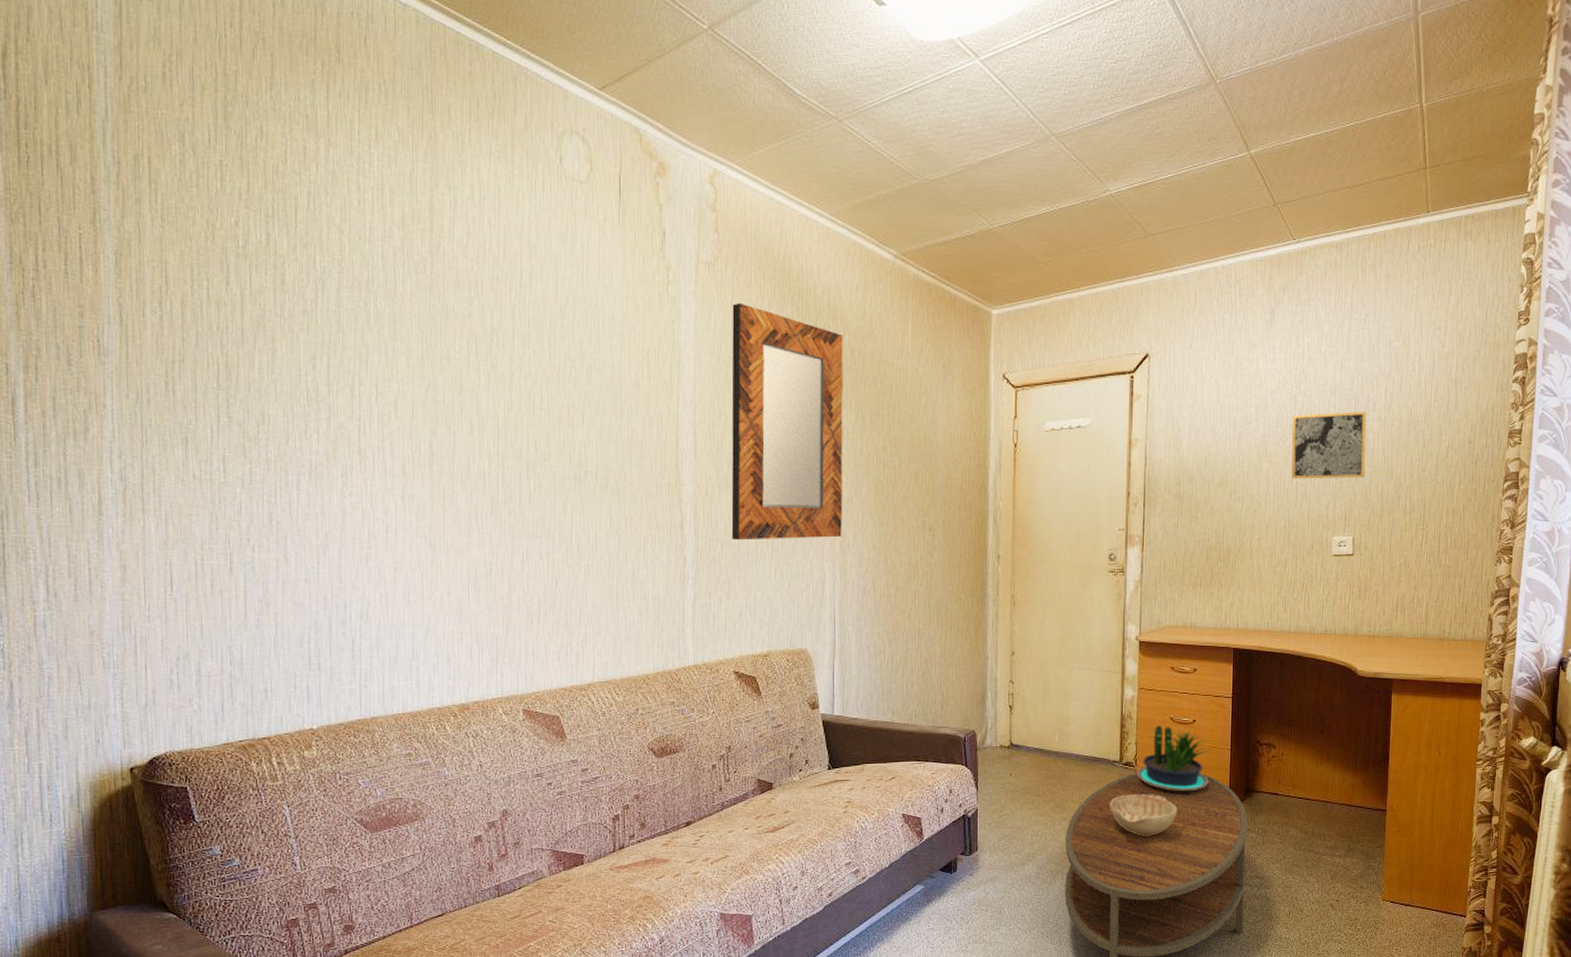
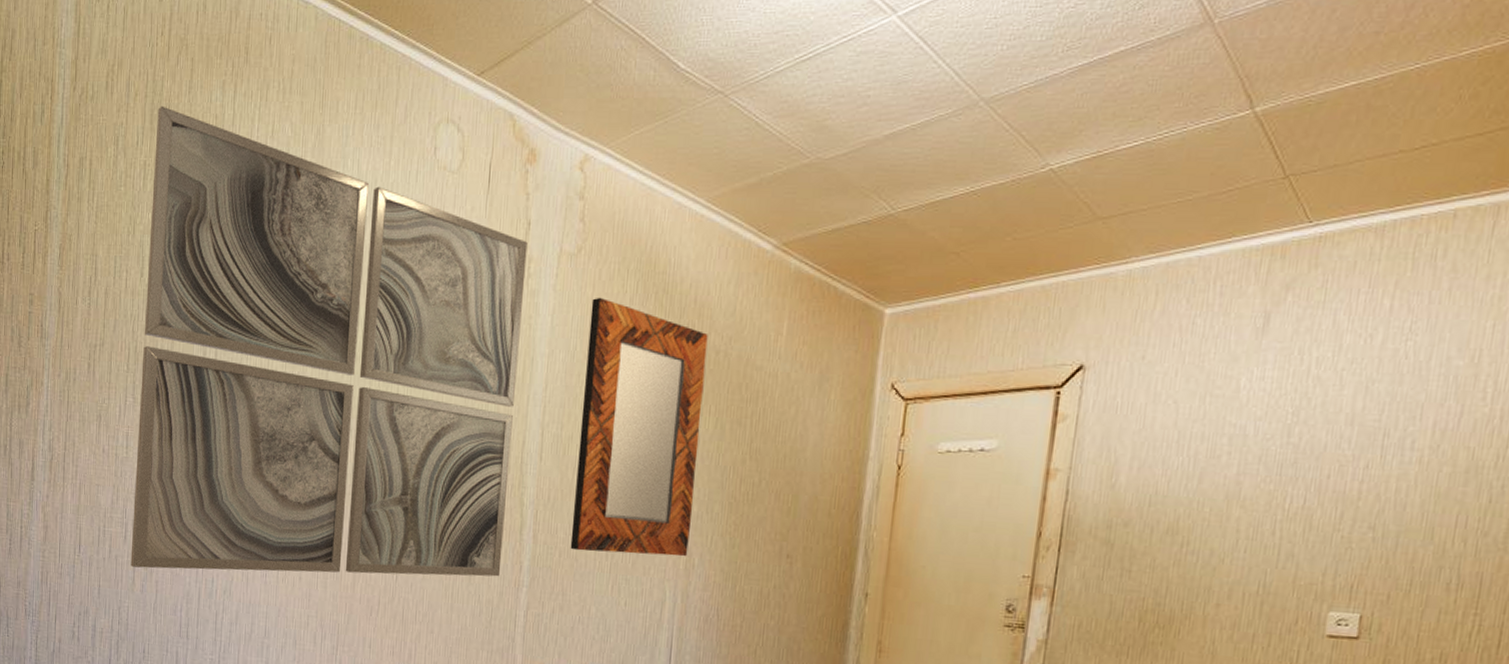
wall art: none [232,102,665,601] -> present [130,105,528,577]
wall art: present [1291,412,1367,479] -> none [1273,450,1401,539]

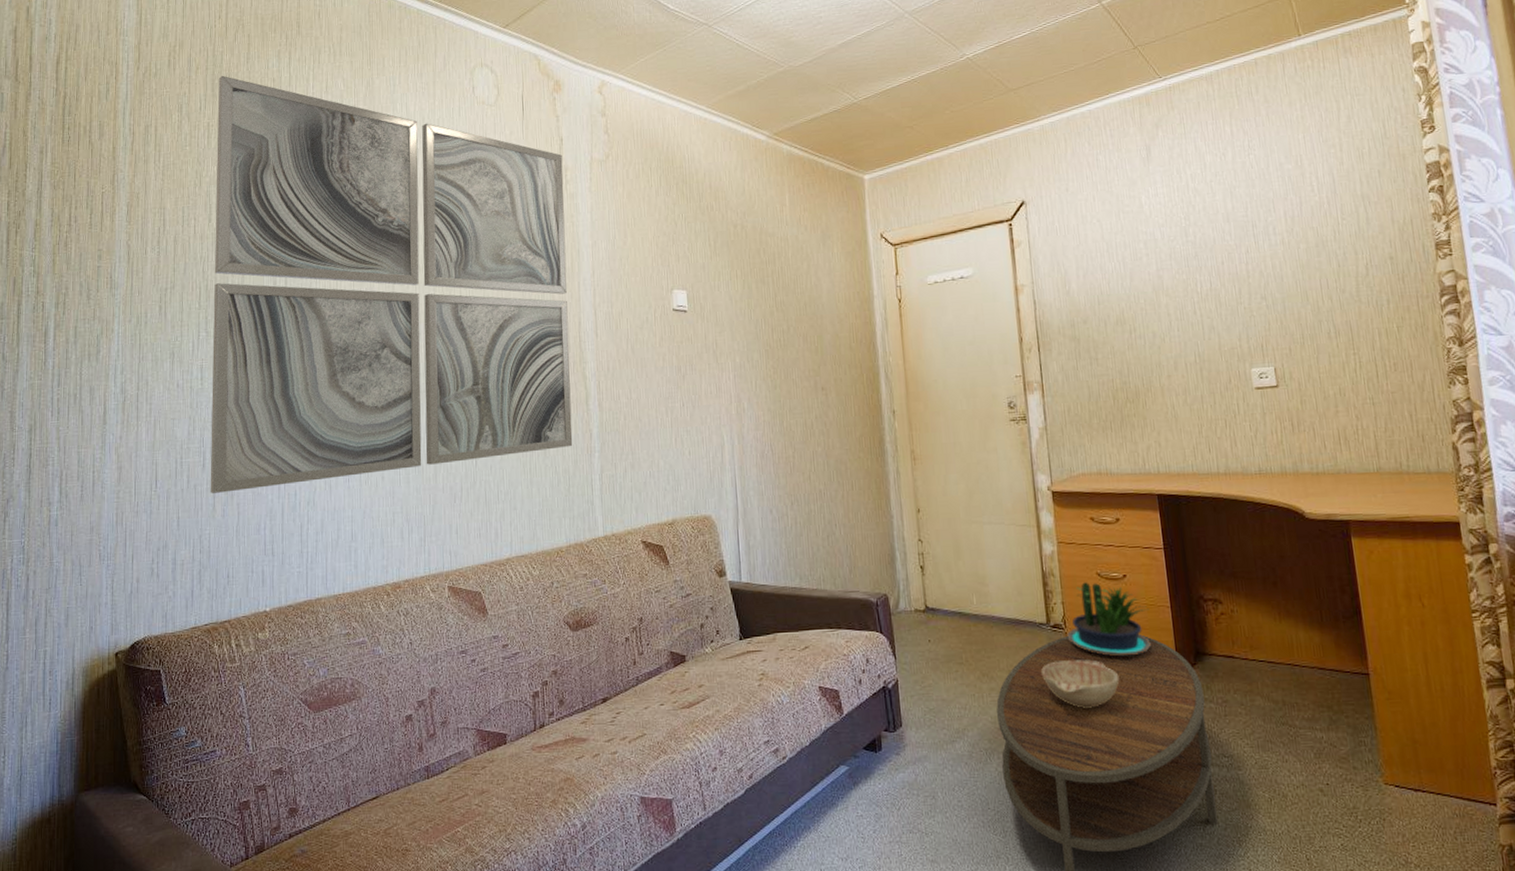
home mirror: present [570,297,708,557] -> none [623,192,737,412]

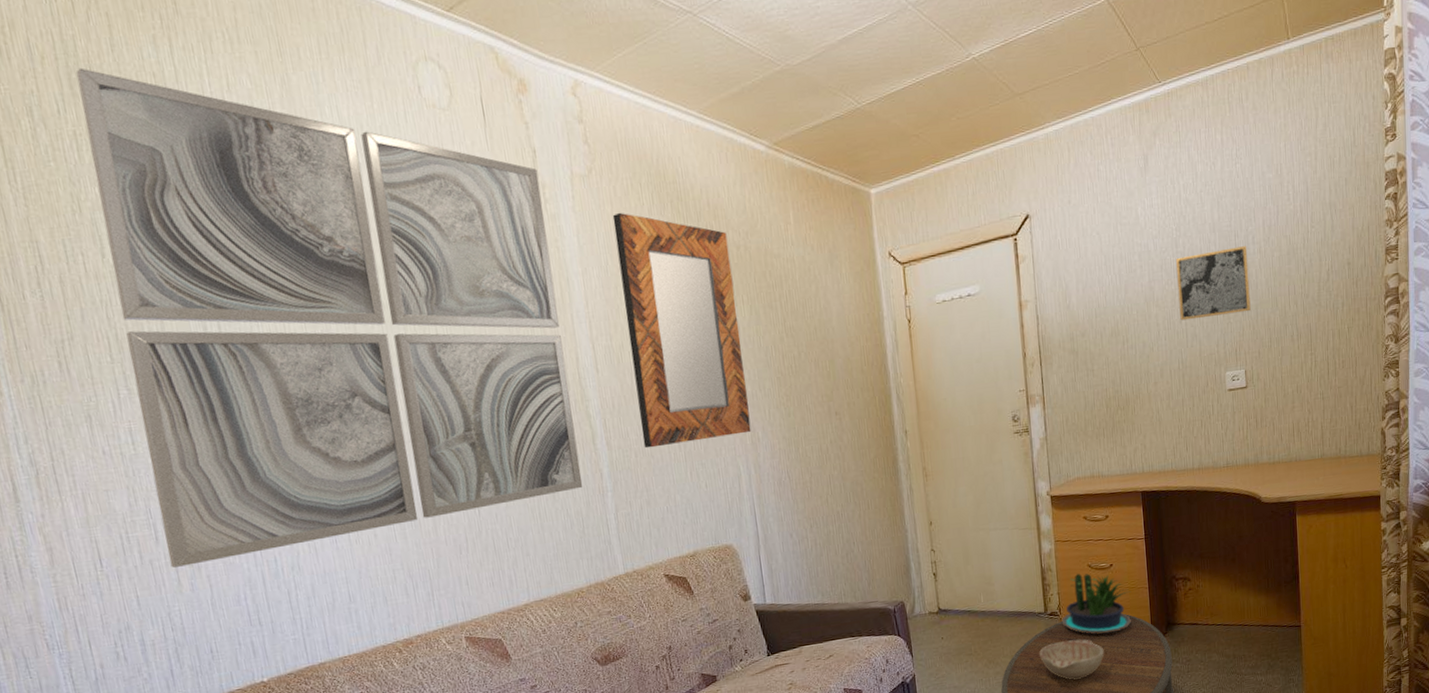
home mirror: none [623,192,737,412] -> present [612,212,751,449]
wall art: none [1187,237,1277,312] -> present [1176,246,1251,321]

